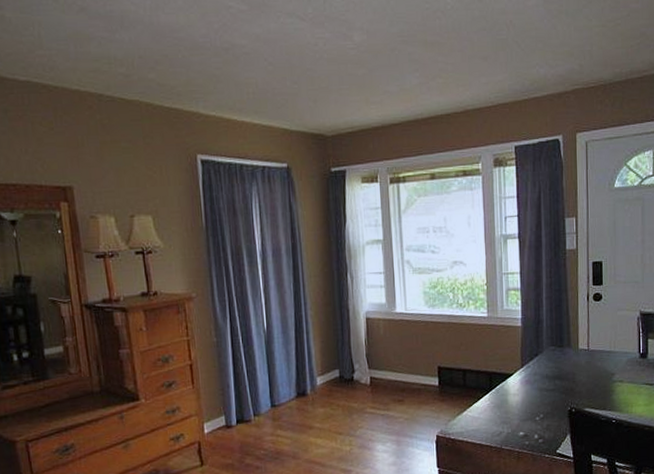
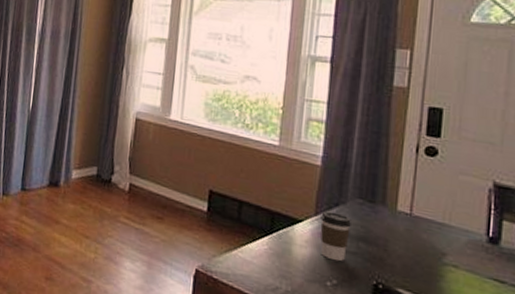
coffee cup: none [526,361,548,400] -> present [320,211,351,262]

